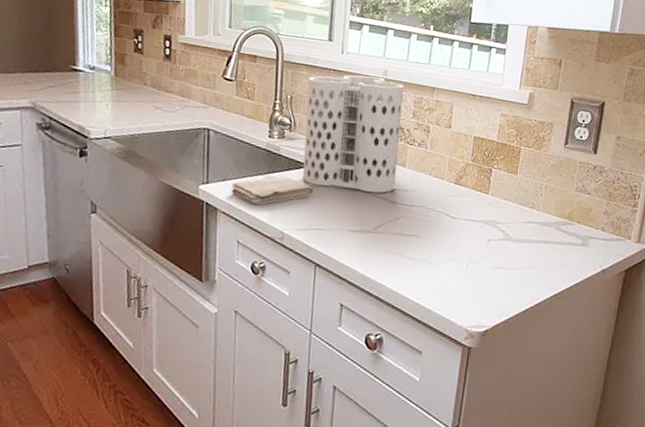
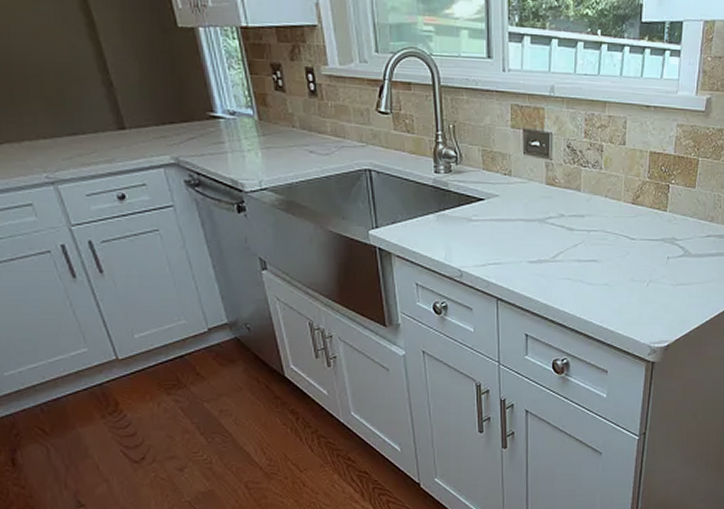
washcloth: present [231,176,314,205] -> none [402,213,488,245]
utensil holder: present [302,75,405,193] -> none [469,94,574,221]

